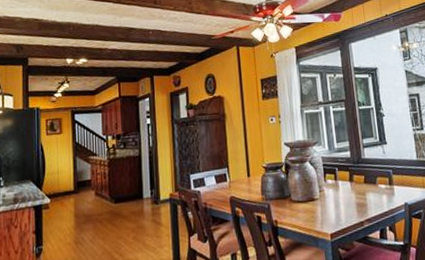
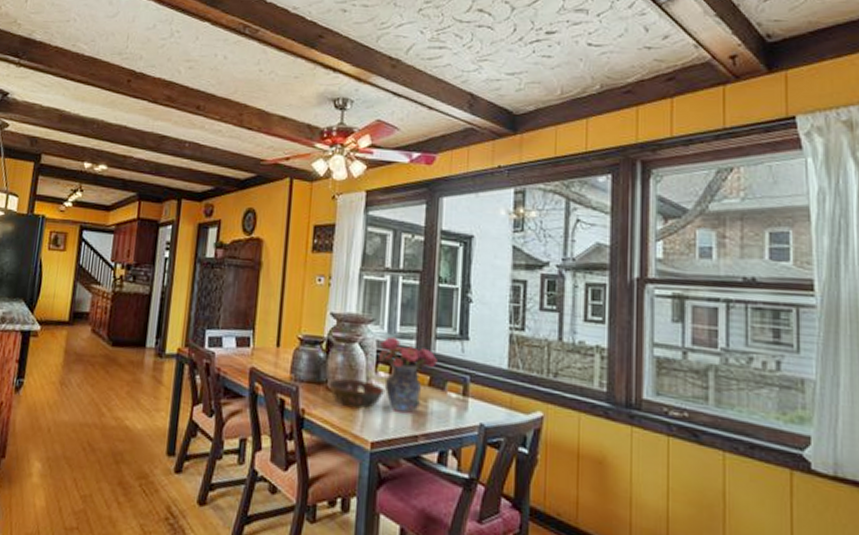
decorative bowl: none [291,189,335,212] -> present [327,378,386,409]
flower arrangement: none [324,152,367,207] -> present [379,336,437,413]

